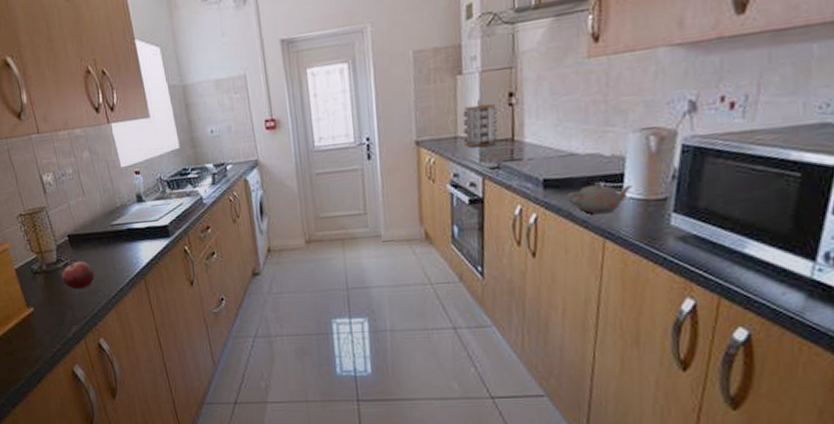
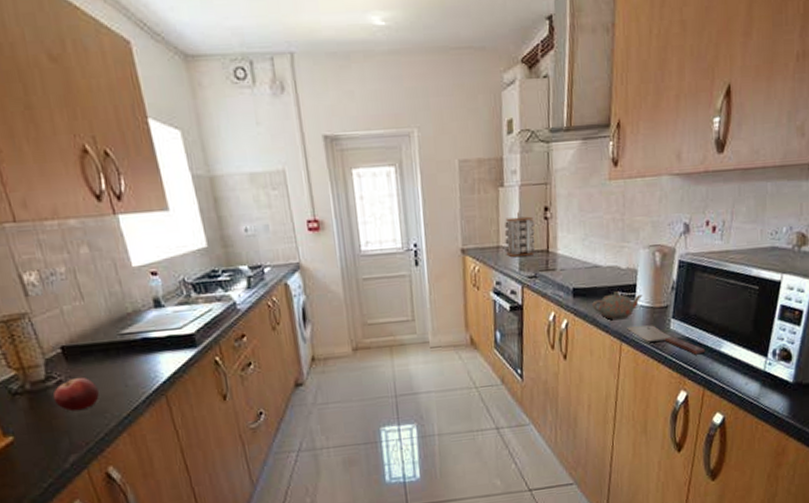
knife: none [612,220,722,256] -> present [627,325,706,355]

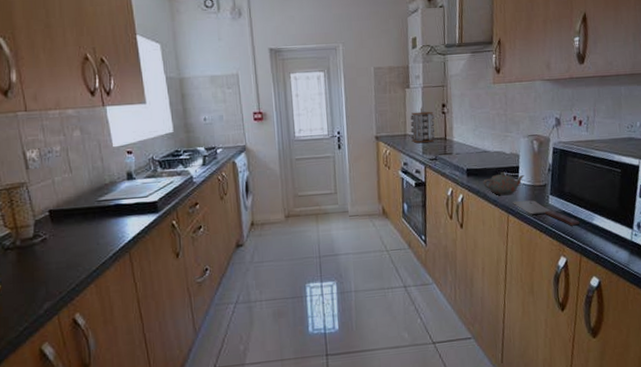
fruit: present [52,377,99,412] -> none [37,235,75,265]

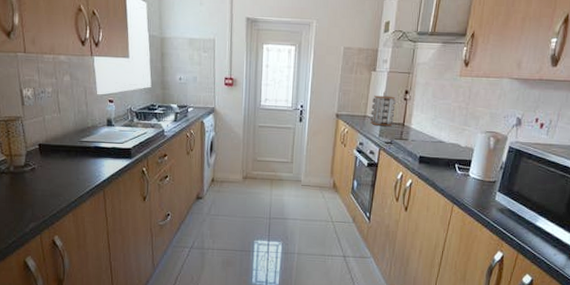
teapot: present [483,172,525,196] -> none [433,164,476,187]
knife: present [513,200,580,226] -> none [459,193,523,224]

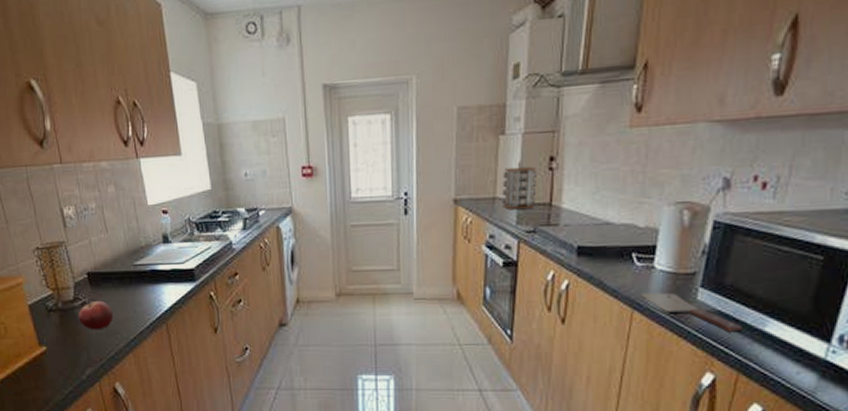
fruit: none [27,167,58,192] -> present [78,300,113,330]
knife: none [459,193,523,224] -> present [641,293,744,332]

